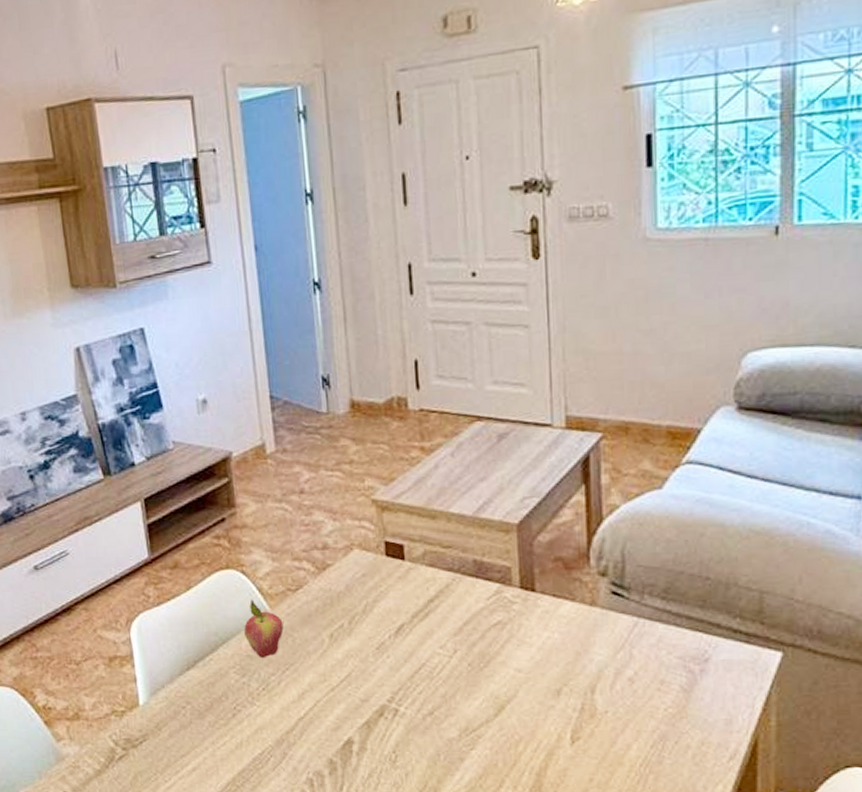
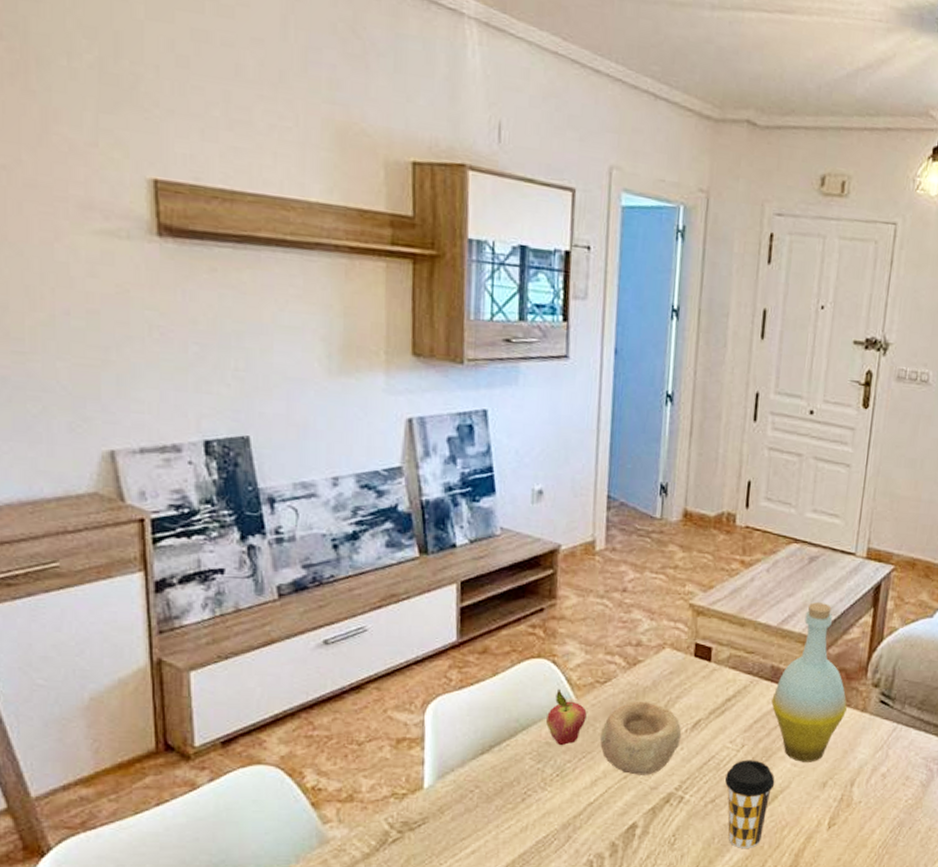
bowl: none [300,607,386,687] -> present [600,701,682,775]
coffee cup: none [441,666,499,766] -> present [725,760,775,848]
bottle: none [480,484,573,667] -> present [771,602,848,762]

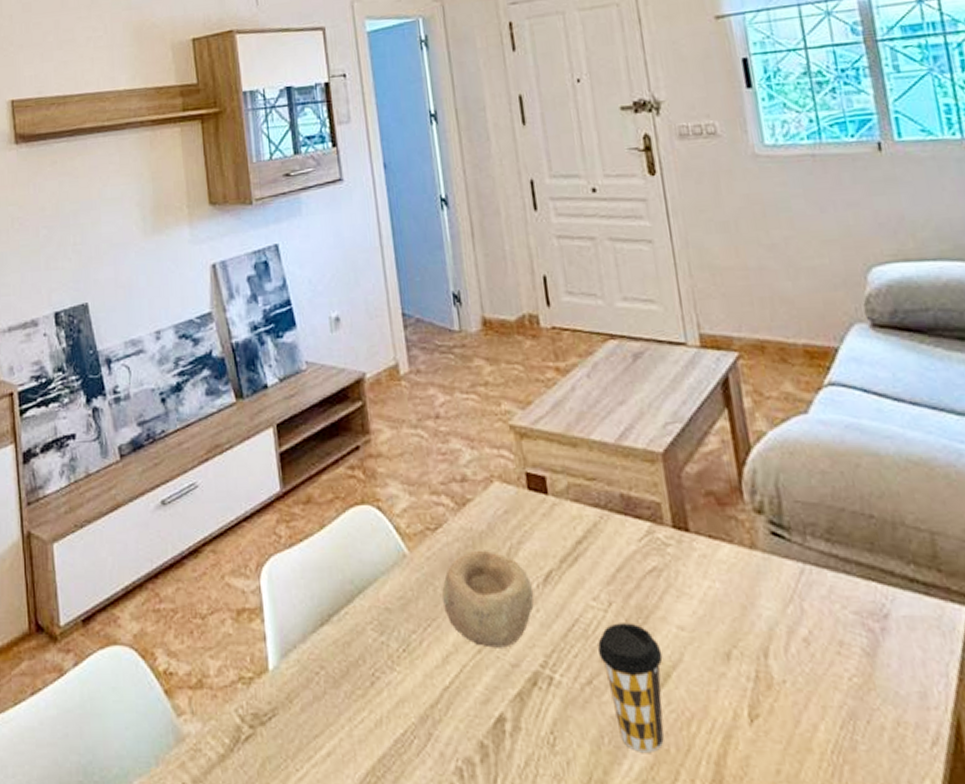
fruit: present [546,688,587,746] -> none [381,540,424,612]
bottle: present [771,602,848,762] -> none [630,408,731,624]

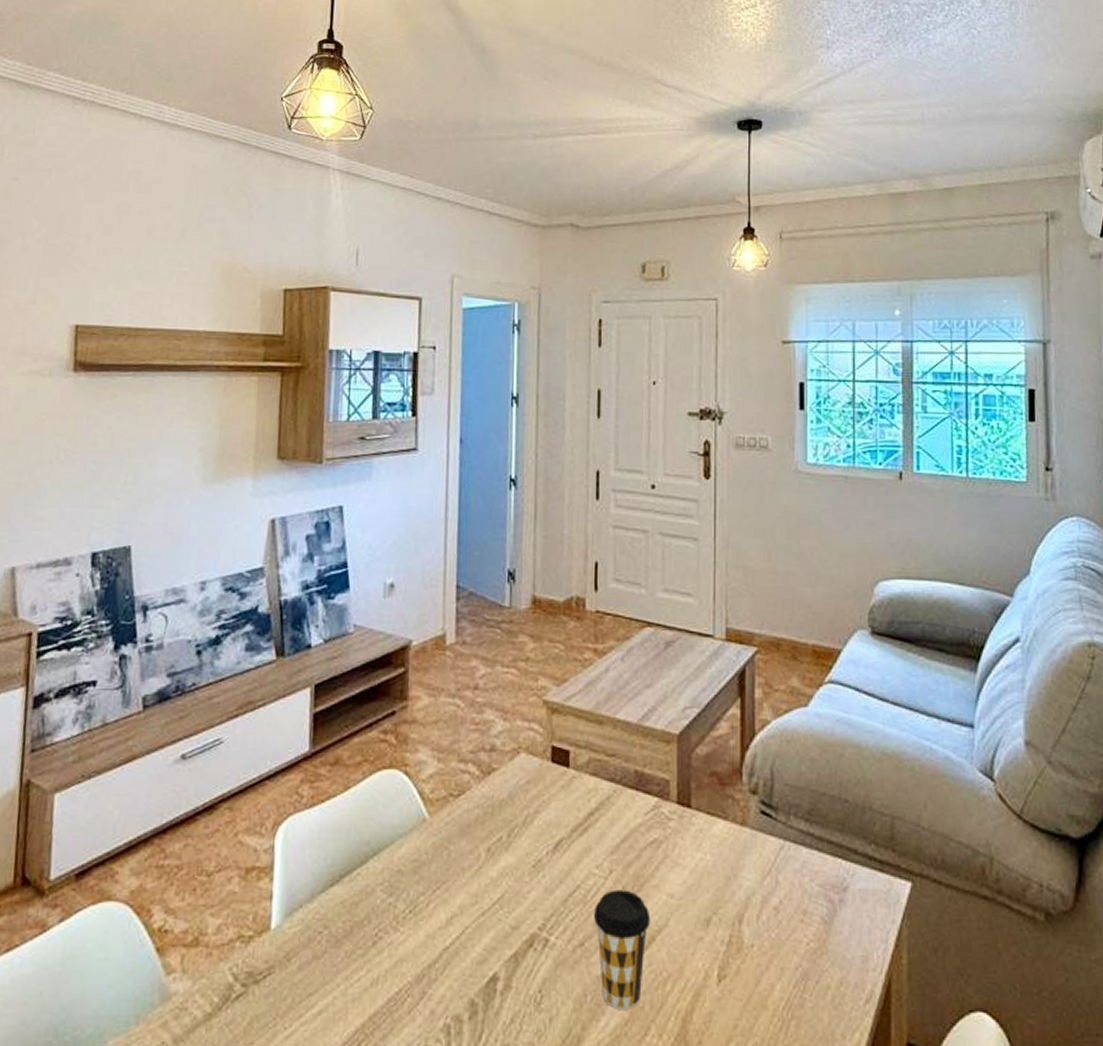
bowl: present [442,550,534,648] -> none [455,817,543,911]

